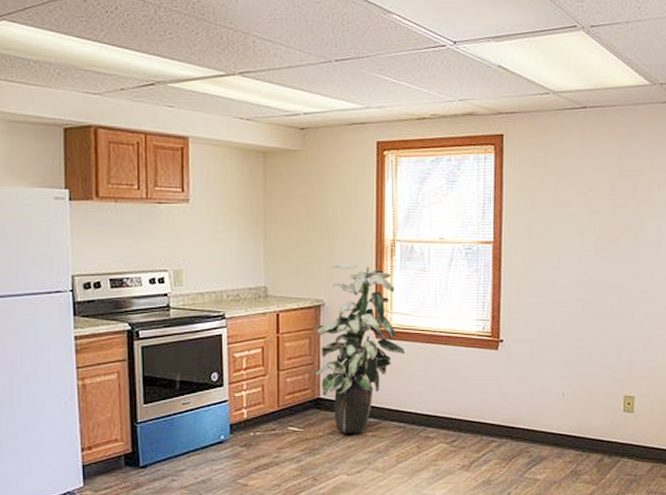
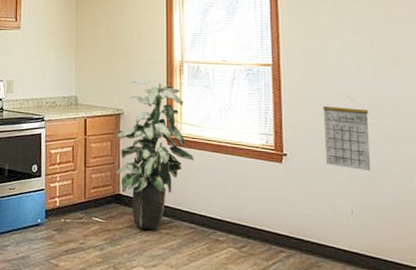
calendar: none [541,274,586,351] -> present [323,95,371,171]

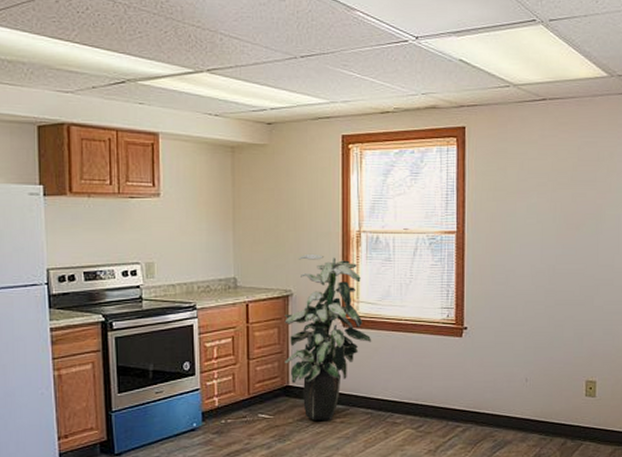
calendar: present [323,95,371,171] -> none [504,262,548,338]

